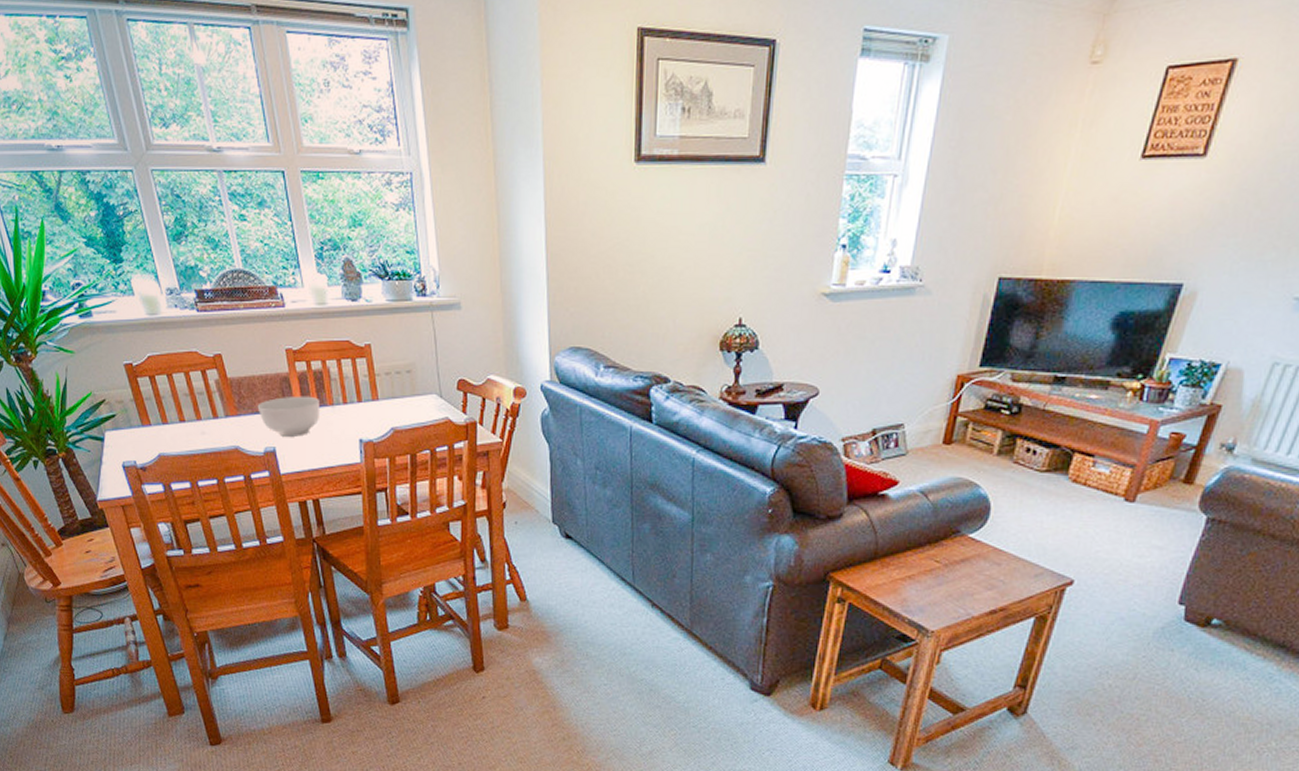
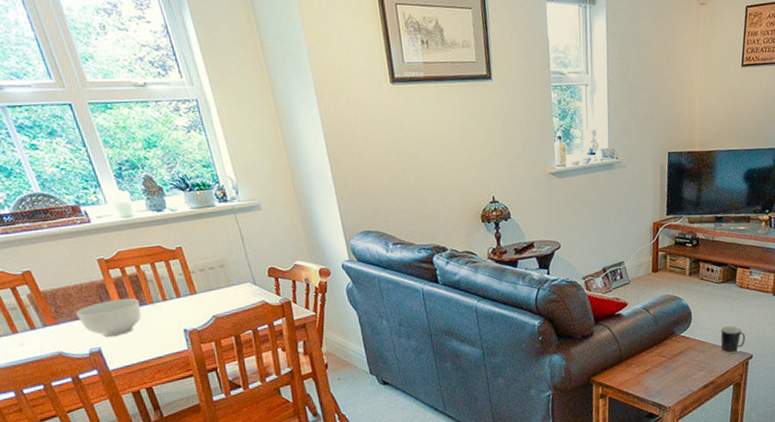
mug: none [1025,534,1068,575] -> present [720,326,746,355]

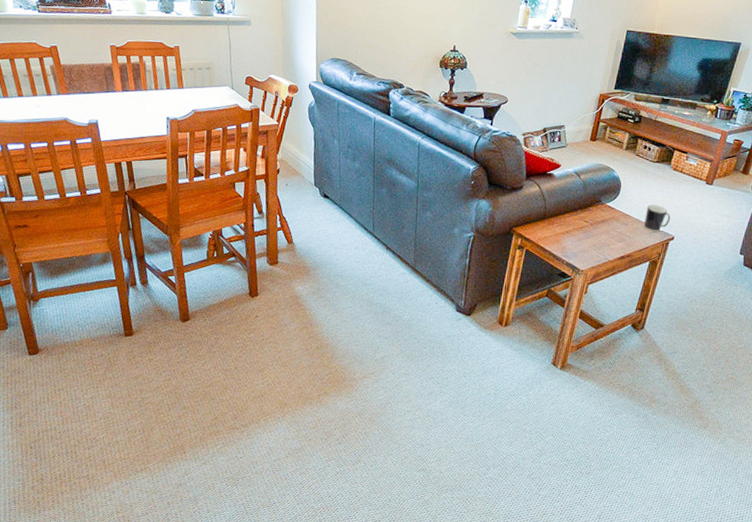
bowl: present [75,298,142,337] -> none [84,81,137,113]

